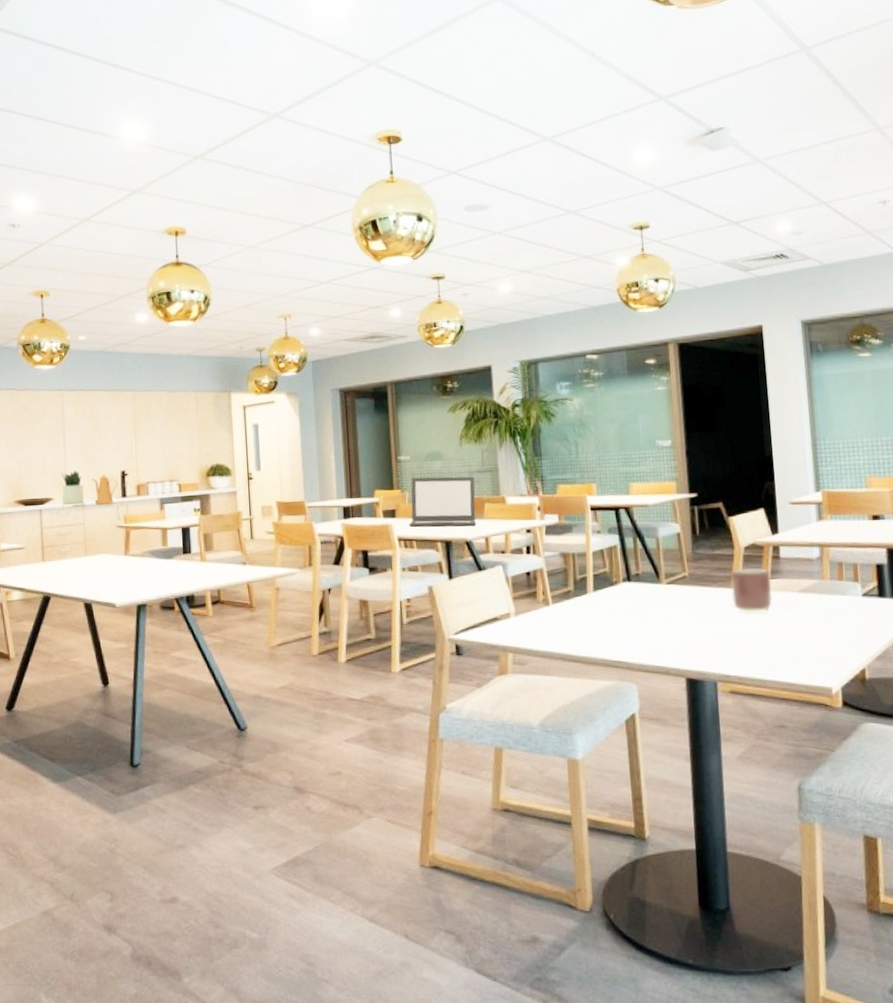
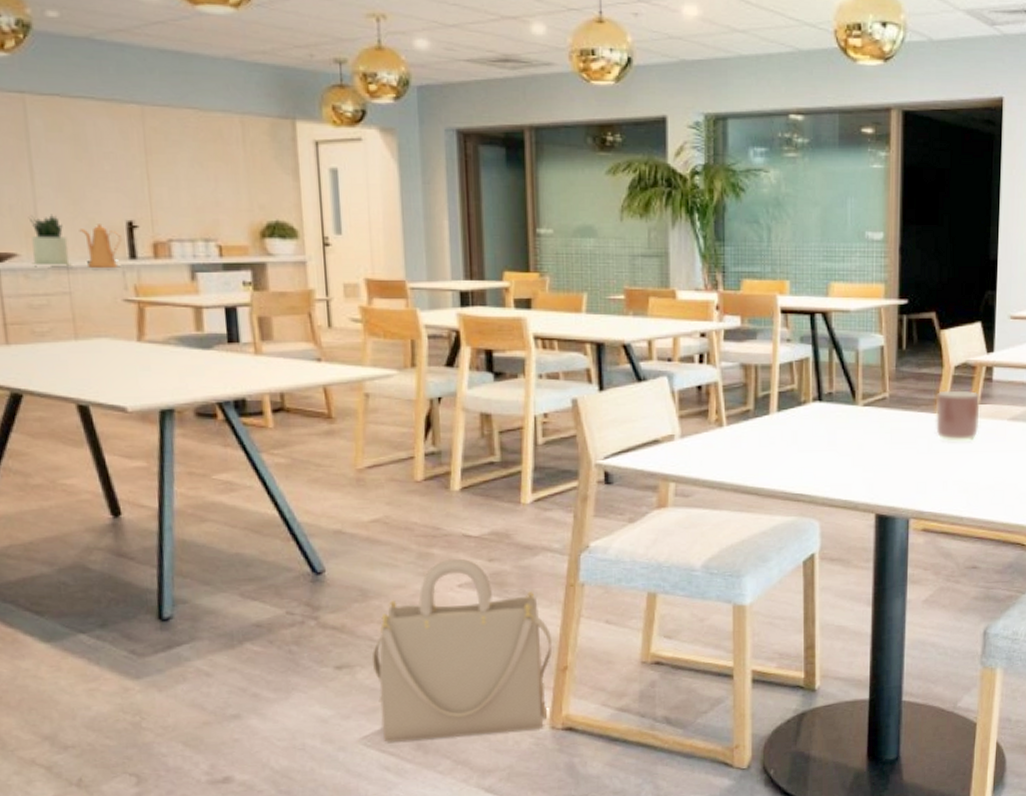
handbag: none [280,719,420,873] -> present [371,559,553,742]
laptop: present [409,476,476,527] -> none [549,258,638,325]

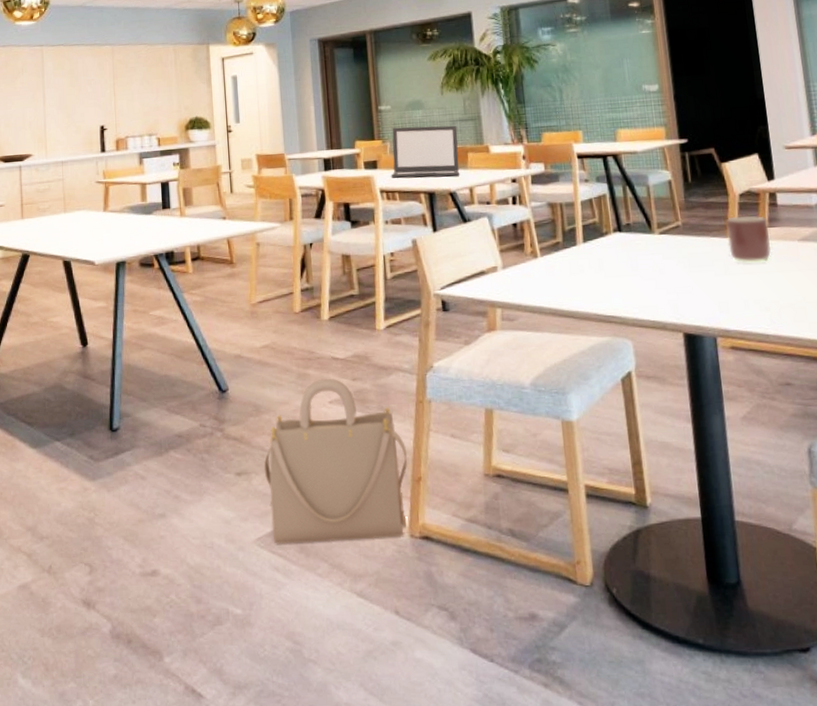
planter: present [28,214,72,267] -> none [40,125,65,163]
coffee pot: present [79,224,122,269] -> none [70,129,97,162]
laptop: none [549,258,638,325] -> present [391,125,459,178]

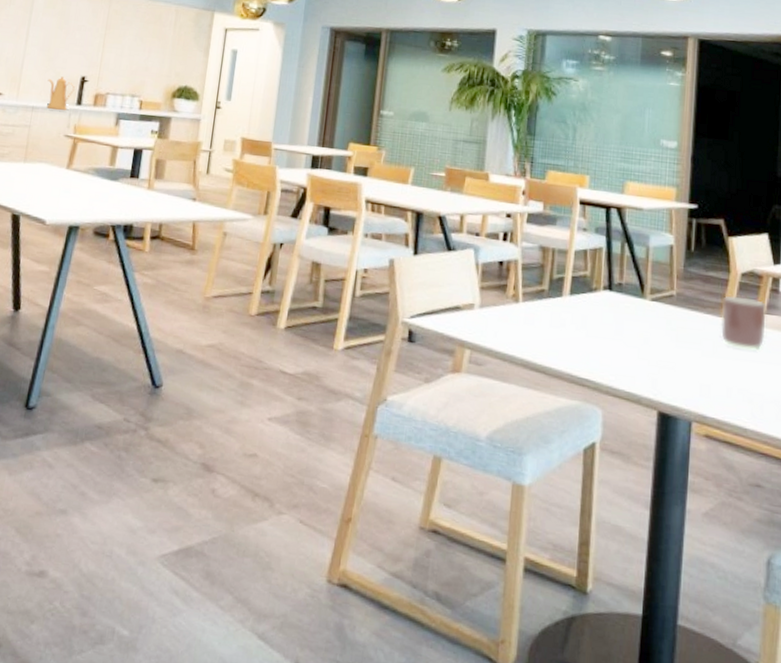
coffee pot: none [70,129,97,162] -> present [47,76,75,111]
handbag: present [263,379,408,544] -> none [179,392,341,580]
laptop: present [391,125,459,178] -> none [380,136,460,200]

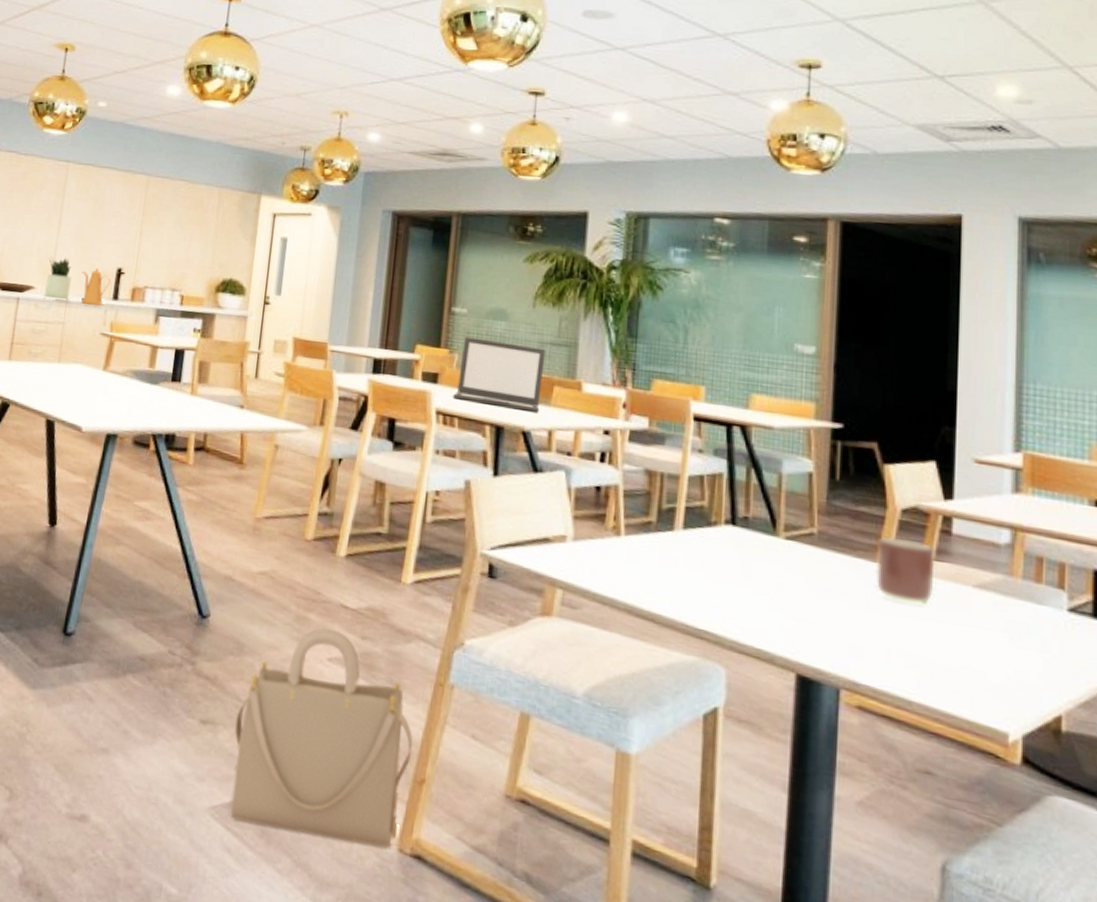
planter: none [9,66,39,107] -> present [42,257,72,302]
handbag: none [179,392,341,580] -> present [230,628,413,848]
laptop: none [380,136,460,200] -> present [452,337,546,412]

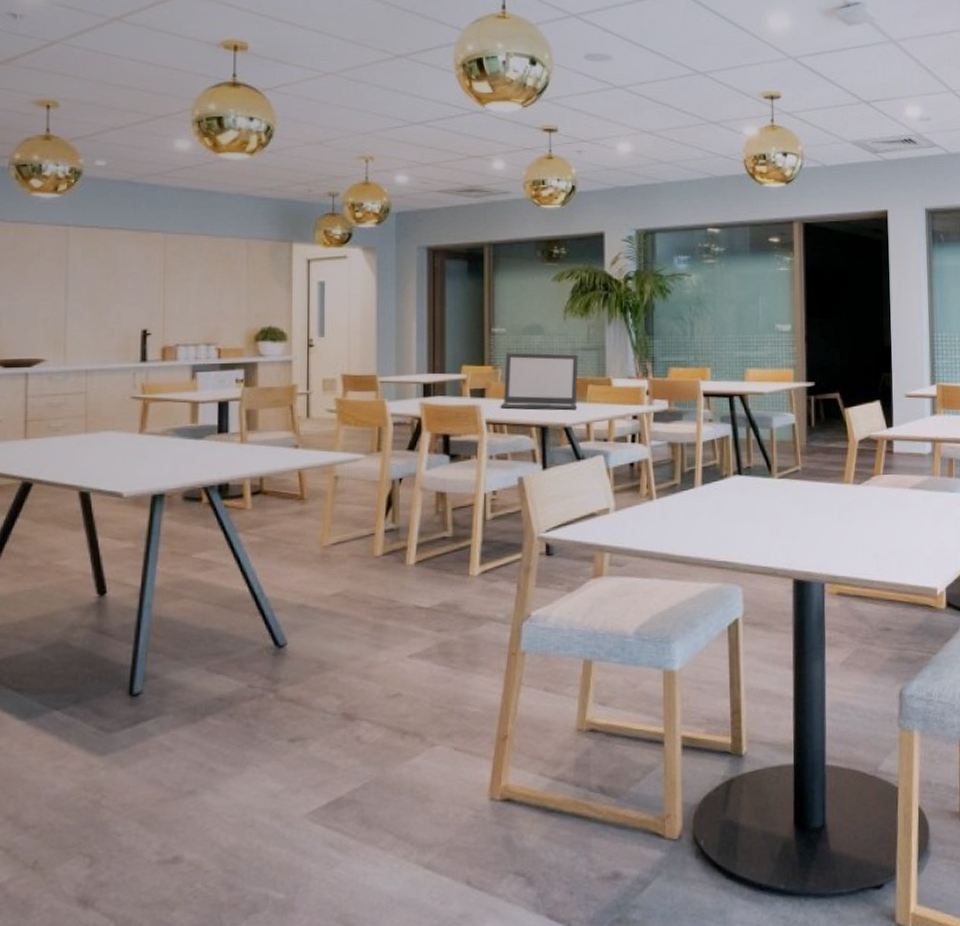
planter: present [42,257,72,302] -> none [56,325,90,371]
coffee pot: present [81,268,111,307] -> none [100,332,136,371]
handbag: present [230,628,413,848] -> none [324,630,494,817]
mug: present [876,536,935,605] -> none [843,462,884,510]

